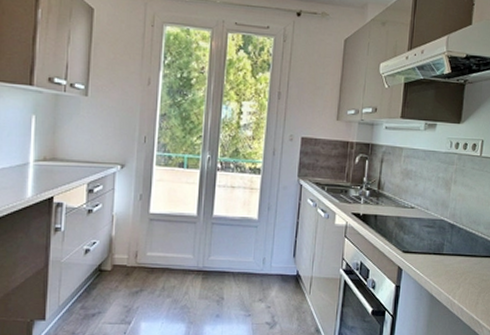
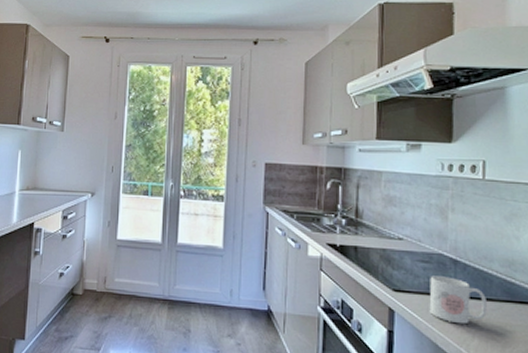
mug: none [429,238,472,277] -> present [429,276,487,325]

